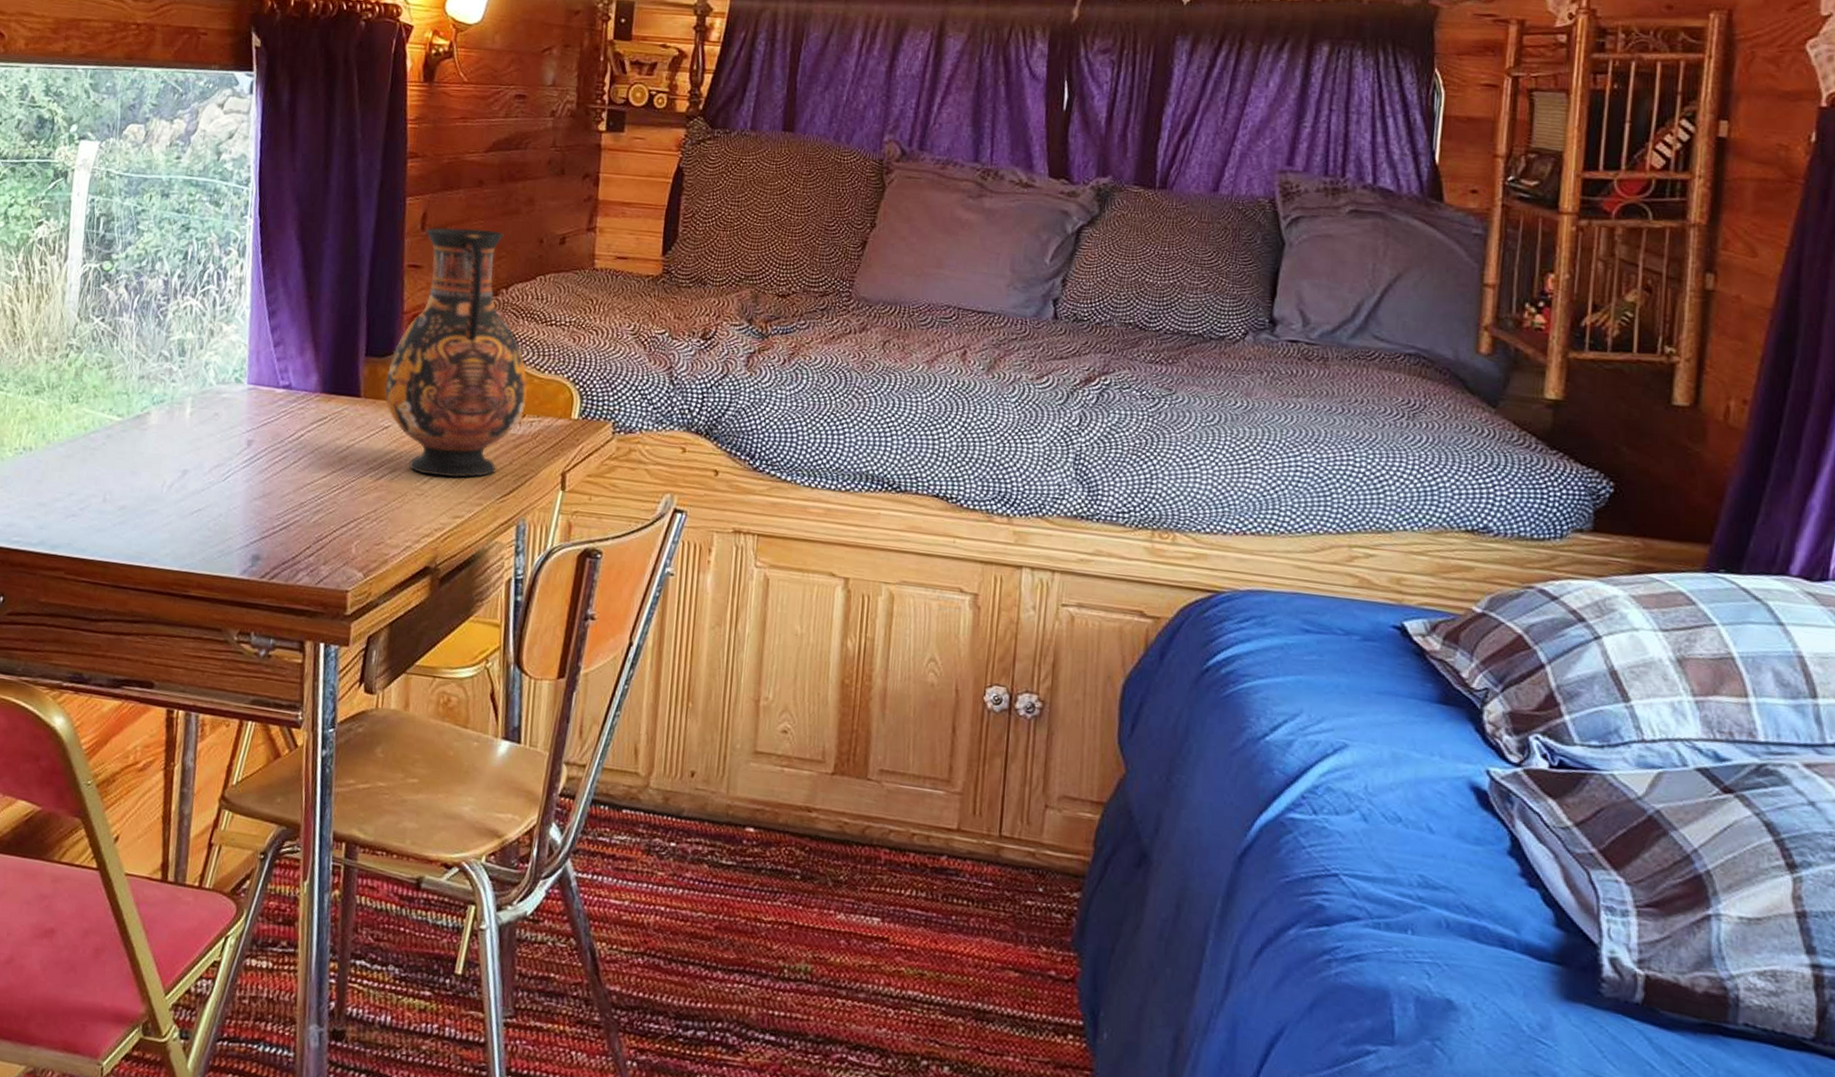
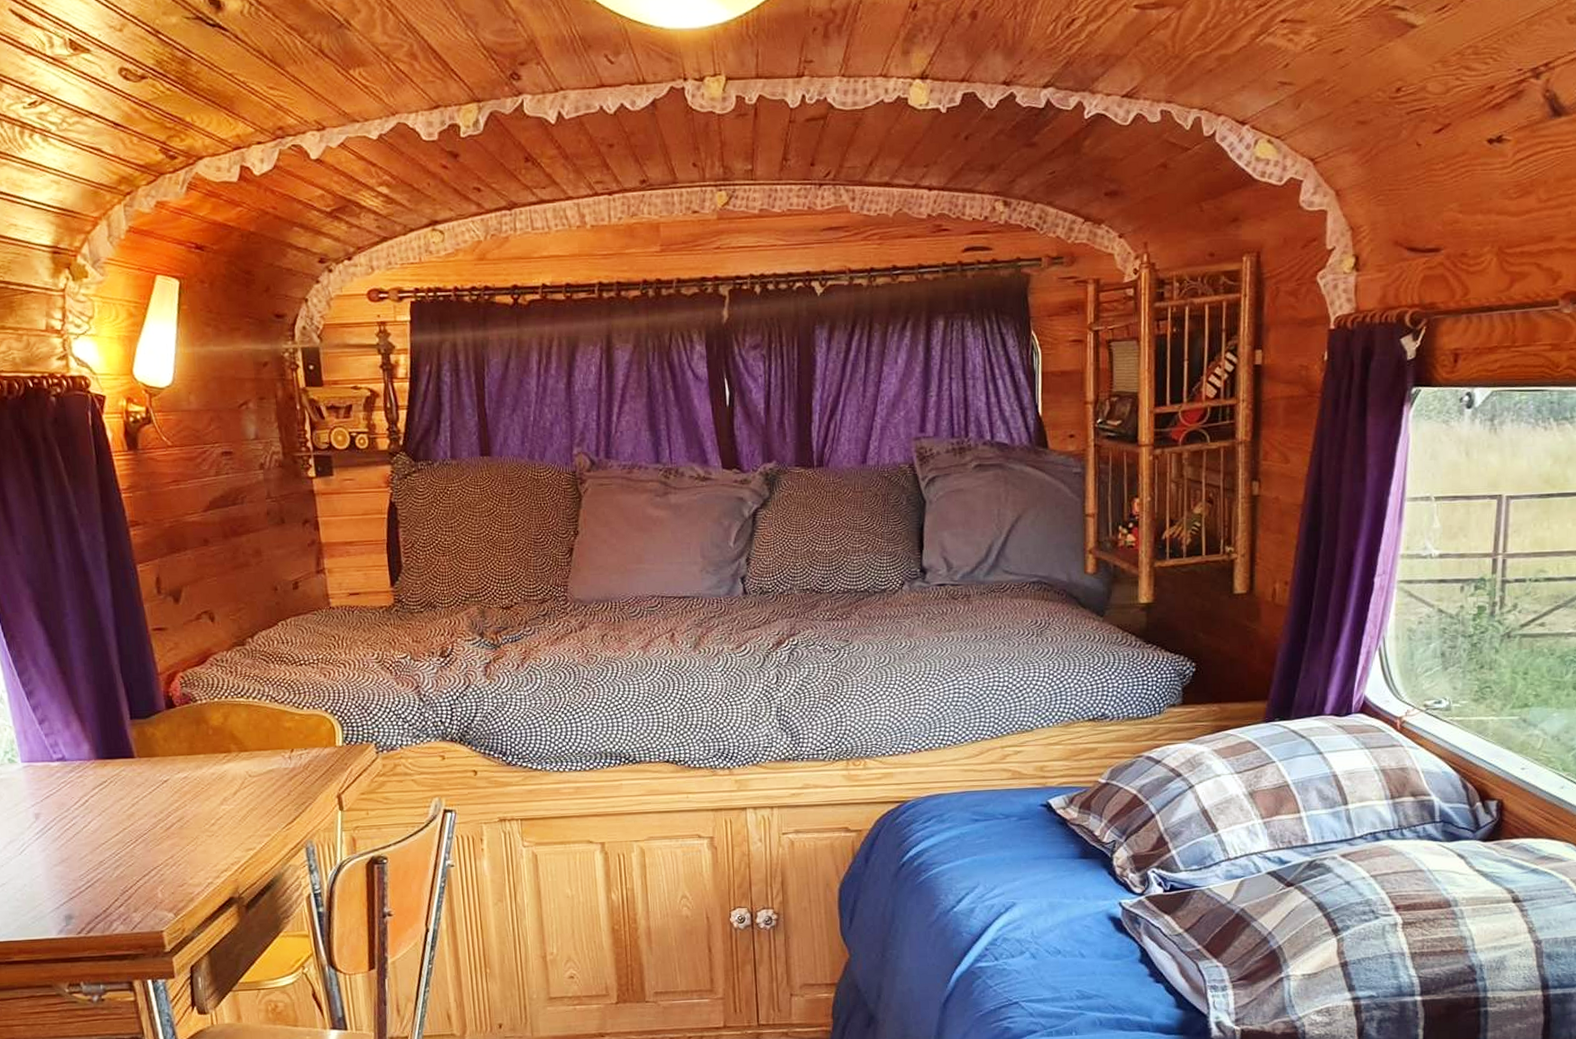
vase: present [384,227,528,478] -> none [155,584,293,817]

